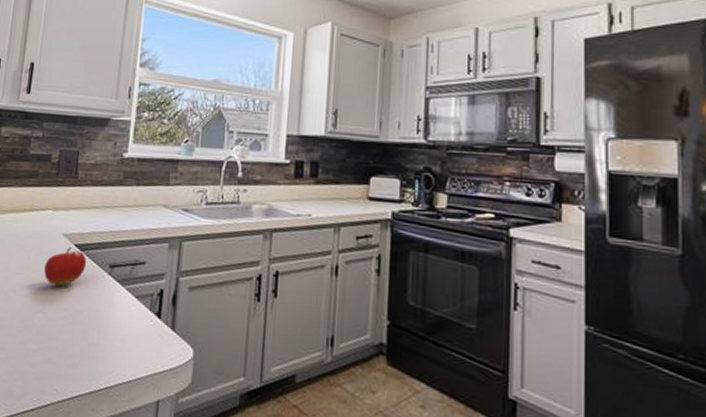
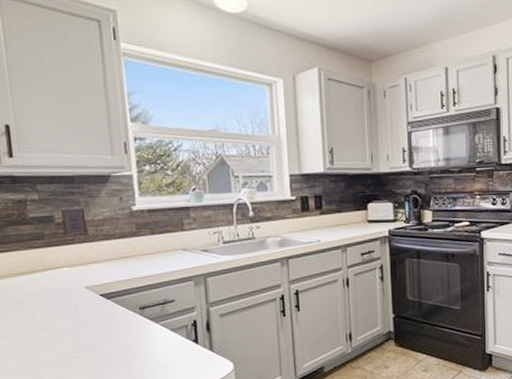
fruit: present [44,247,87,286] -> none [73,297,116,333]

